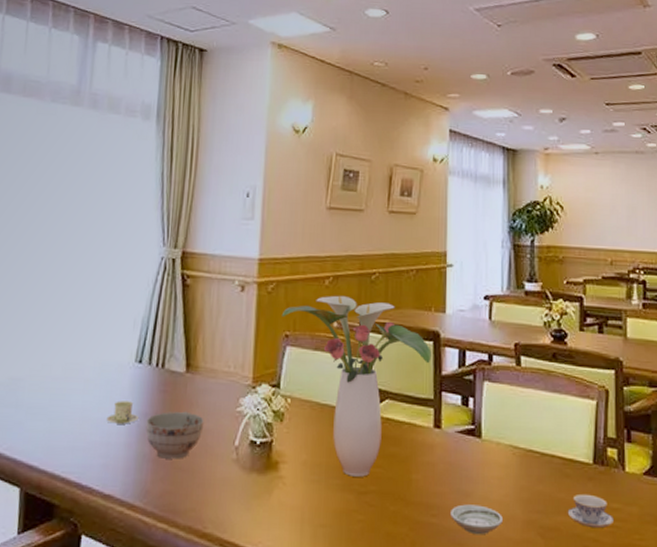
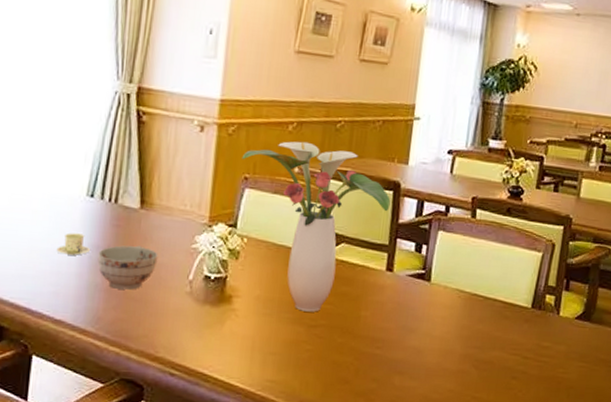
saucer: present [449,504,504,535] -> none [393,339,443,366]
teacup: present [567,493,615,529] -> none [501,333,544,363]

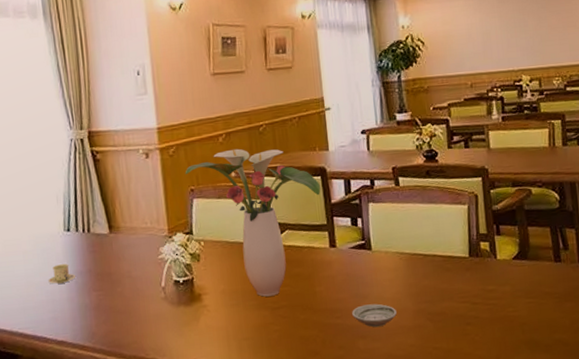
teacup: present [97,245,158,290] -> none [82,265,133,306]
saucer: none [393,339,443,366] -> present [351,303,398,328]

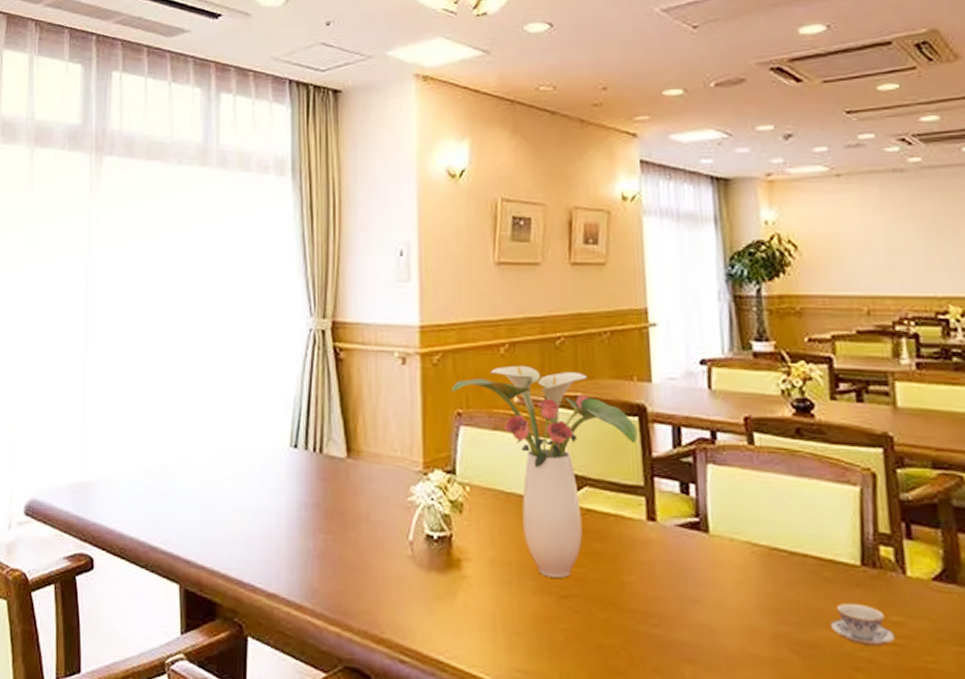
cup and saucer: present [48,264,75,284] -> none [264,490,298,516]
saucer: present [351,303,398,328] -> none [674,612,746,651]
teacup: none [450,281,491,309] -> present [829,602,896,647]

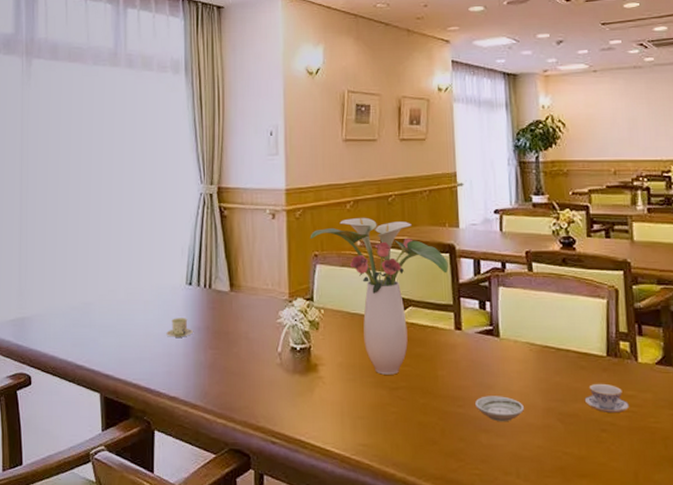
cup and saucer: none [264,490,298,516] -> present [166,318,193,337]
saucer: none [674,612,746,651] -> present [474,396,525,422]

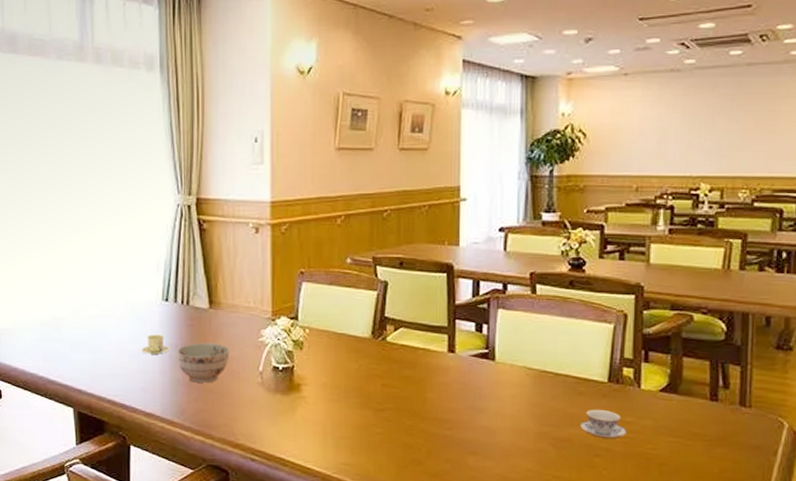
teacup: none [200,324,250,365] -> present [177,342,230,383]
flower arrangement: present [310,217,449,375] -> none [296,233,445,396]
saucer: present [474,396,525,422] -> none [463,419,517,445]

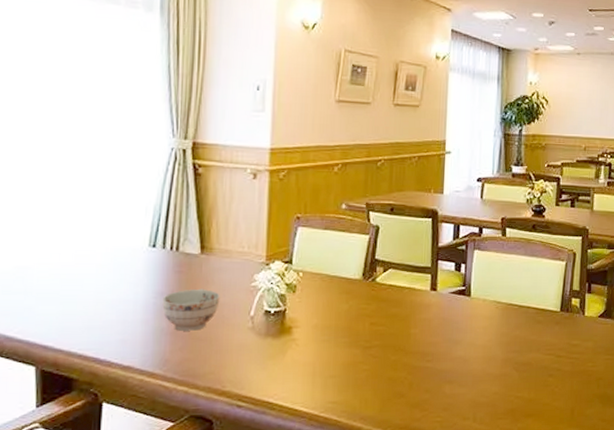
cup and saucer: present [141,334,170,354] -> none [122,282,154,303]
teacup: present [579,409,628,440] -> none [537,335,574,361]

